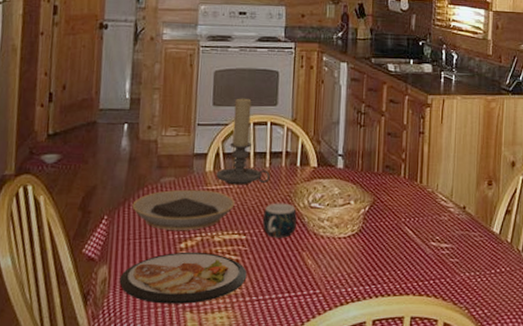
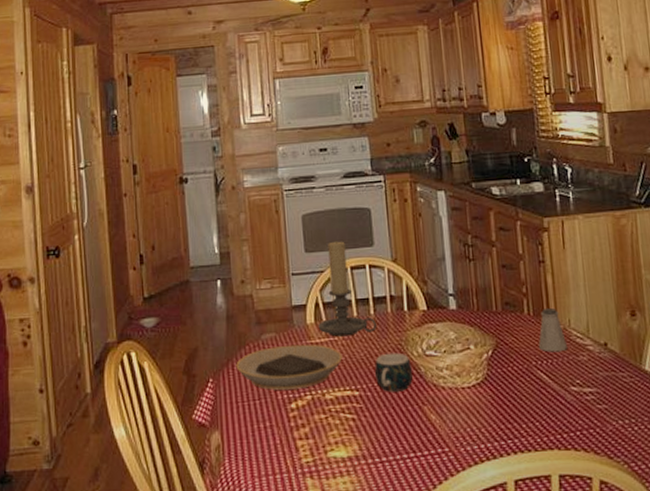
dish: present [119,251,247,304] -> none [233,411,366,470]
saltshaker: none [408,173,434,212] -> present [538,307,569,353]

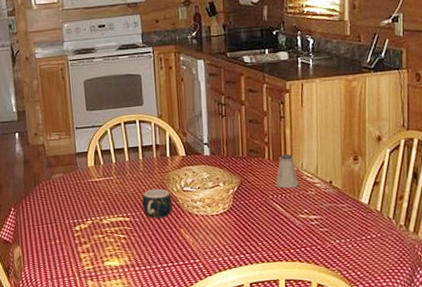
plate: present [236,344,342,390] -> none [32,182,116,217]
candle holder: present [318,241,378,337] -> none [97,101,145,177]

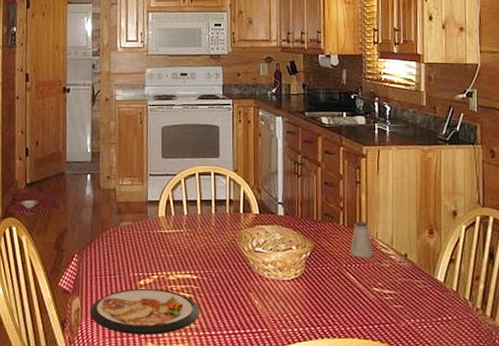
dish: none [31,232,135,275] -> present [90,288,200,335]
mug: present [142,188,172,218] -> none [212,246,242,279]

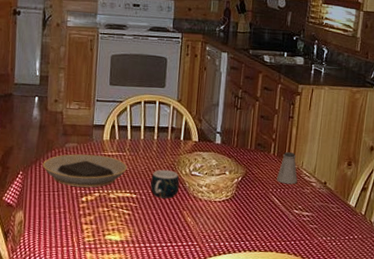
dish: present [90,288,200,335] -> none [32,204,137,246]
plate: none [97,232,186,269] -> present [42,154,127,188]
mug: none [212,246,242,279] -> present [150,169,179,199]

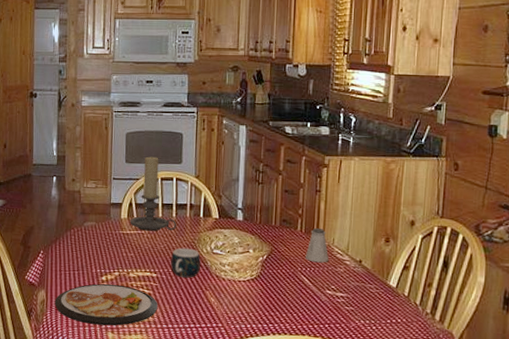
dish: none [32,204,137,246] -> present [54,283,158,326]
plate: present [42,154,127,188] -> none [62,232,146,267]
candle holder: none [112,79,158,153] -> present [130,156,177,231]

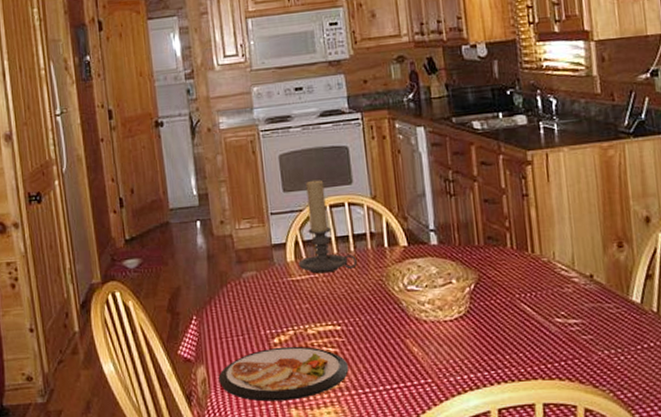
mug: present [171,247,201,278] -> none [356,288,394,326]
saltshaker: present [305,227,330,263] -> none [521,241,553,285]

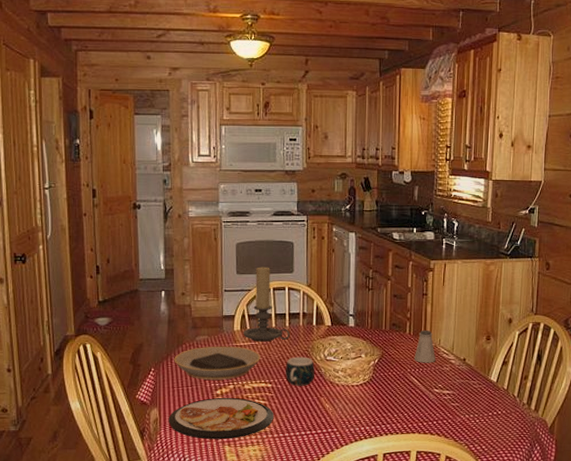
plate: none [218,281,324,326] -> present [174,346,261,380]
mug: none [356,288,394,326] -> present [286,356,315,386]
saltshaker: none [521,241,553,285] -> present [413,329,436,363]

